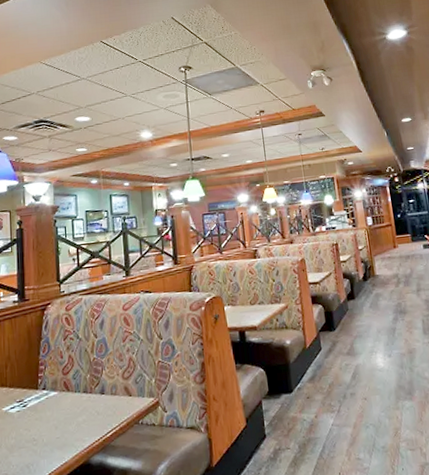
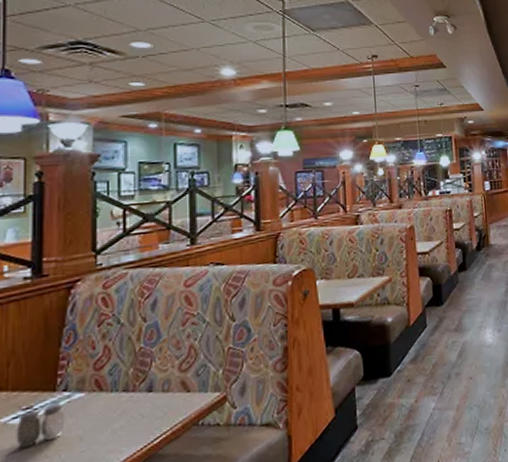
salt and pepper shaker: none [13,398,45,431] -> present [16,402,65,448]

